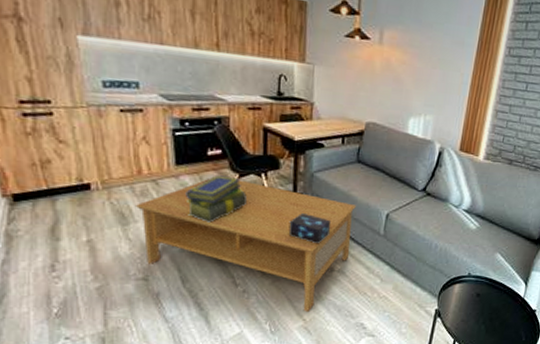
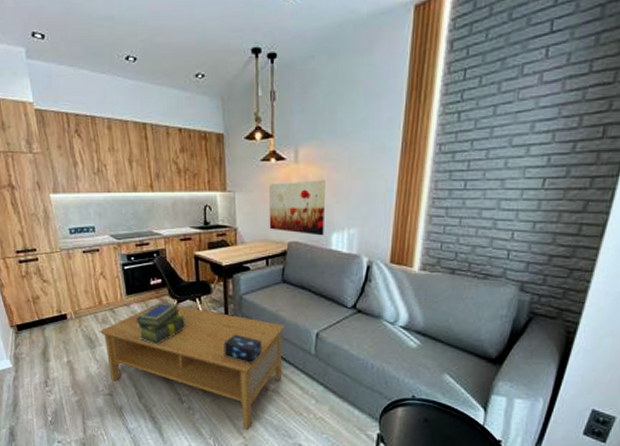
wall art: none [348,61,407,120] -> present [269,180,325,236]

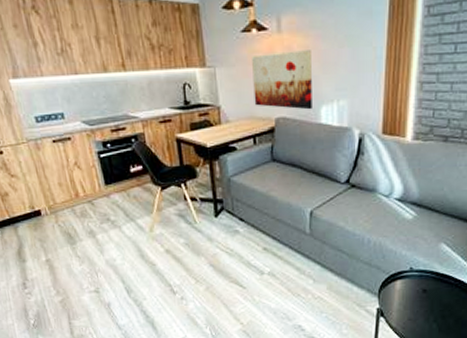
coffee table: present [99,305,285,430] -> none [78,192,278,316]
stack of books: present [136,302,186,345] -> none [117,190,173,236]
decorative box: present [223,333,262,364] -> none [214,218,255,249]

